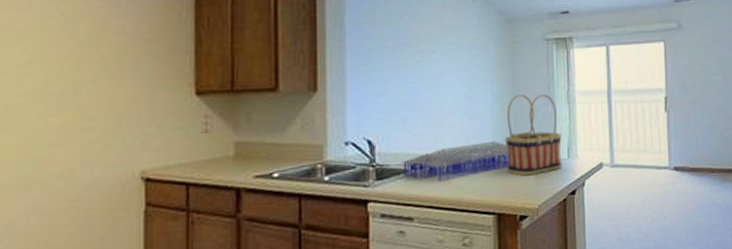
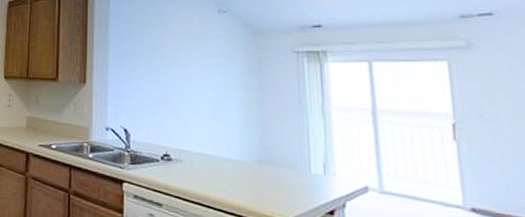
dish rack: present [400,141,509,182] -> none [151,144,257,176]
basket: present [504,94,563,176] -> none [252,103,318,186]

